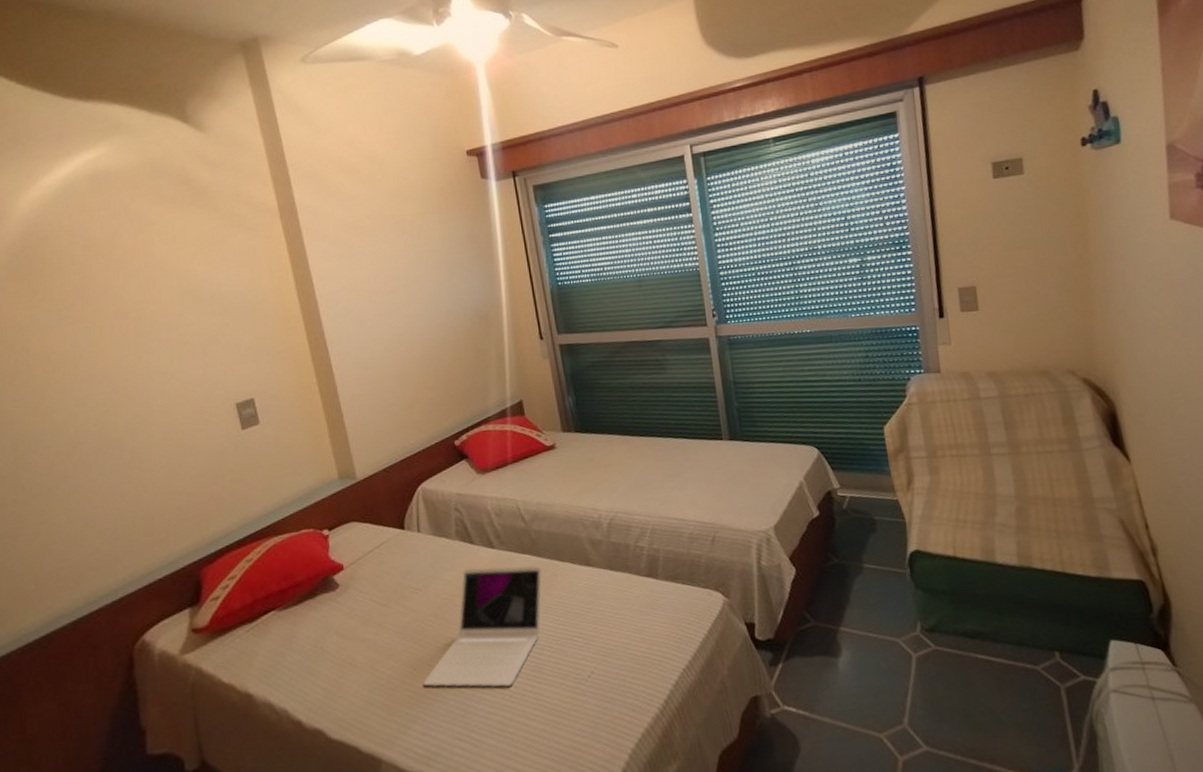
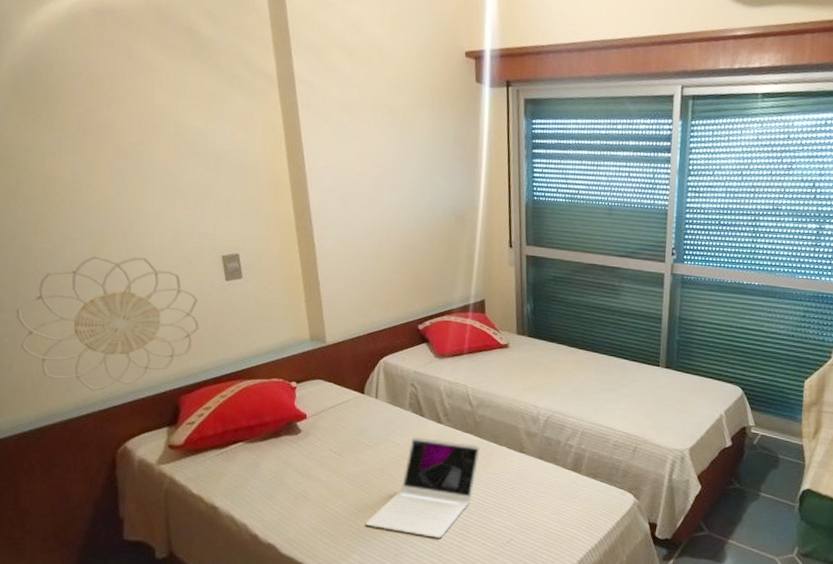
decorative wall piece: none [16,420,217,581] -> present [16,255,199,391]

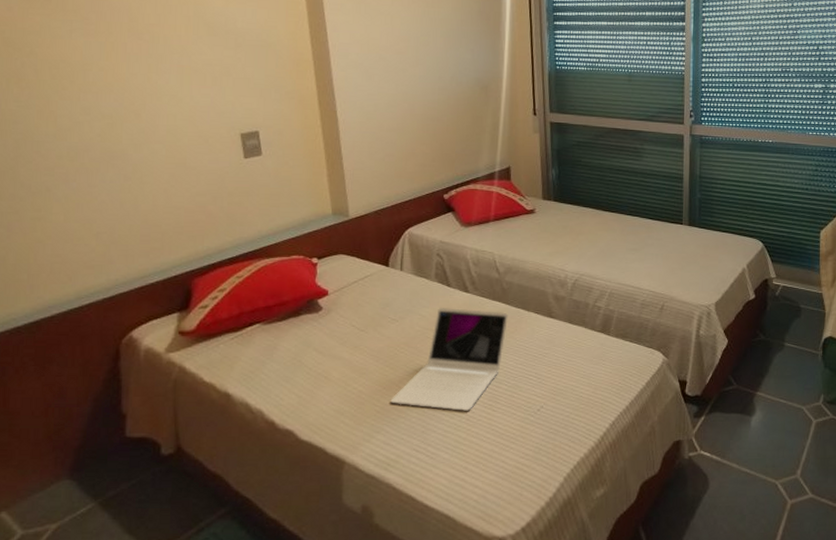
decorative wall piece: present [16,255,199,391] -> none [14,137,215,278]

